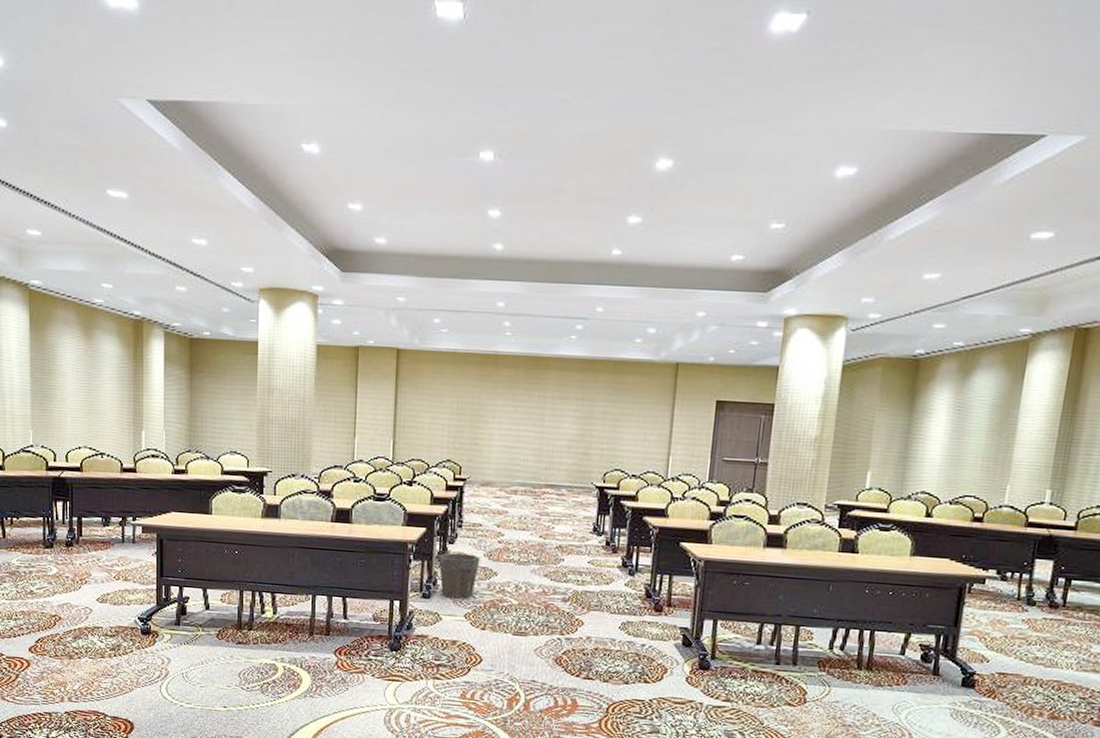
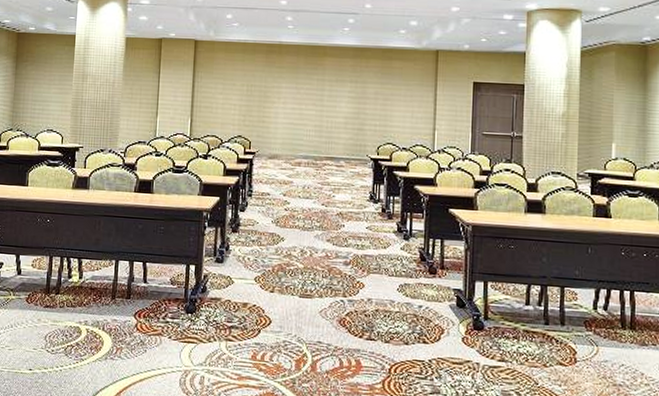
waste bin: present [438,552,481,599] -> none [231,220,269,263]

